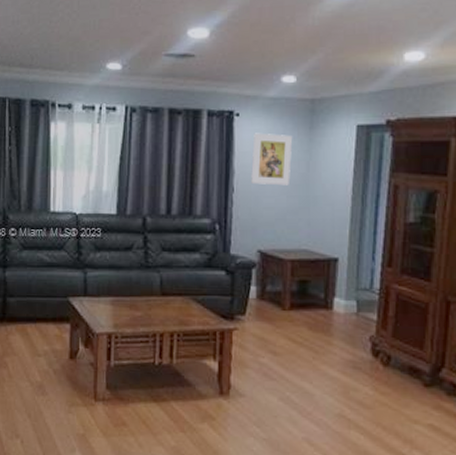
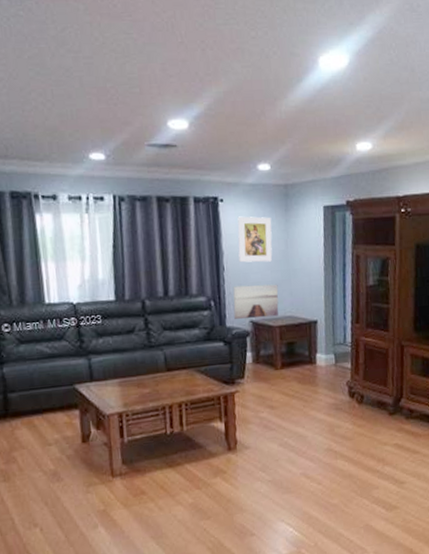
wall art: none [240,210,294,248] -> present [233,284,279,320]

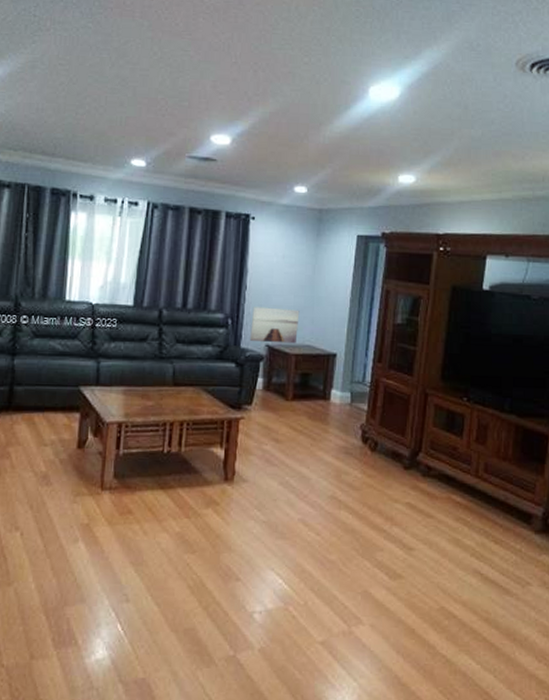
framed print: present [237,216,273,263] -> none [263,236,302,286]

